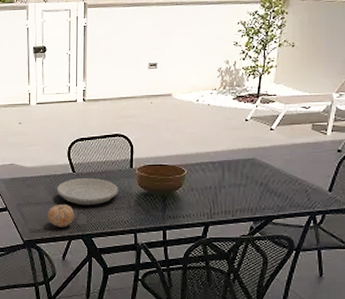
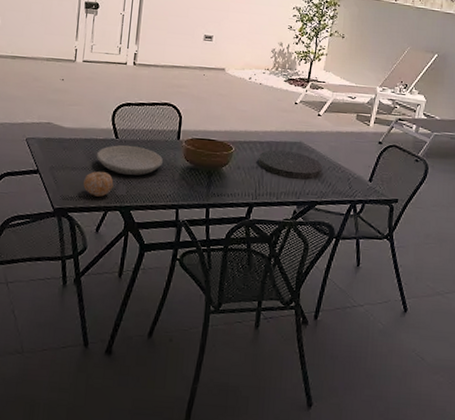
plate: none [212,169,279,195] -> present [258,150,323,180]

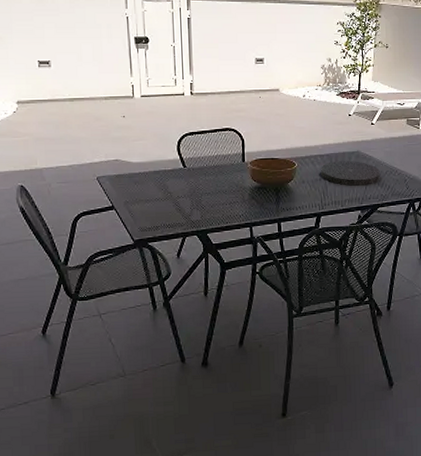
fruit: present [83,171,114,197] -> none [159,200,188,224]
plate: present [96,145,163,176] -> none [167,172,231,202]

